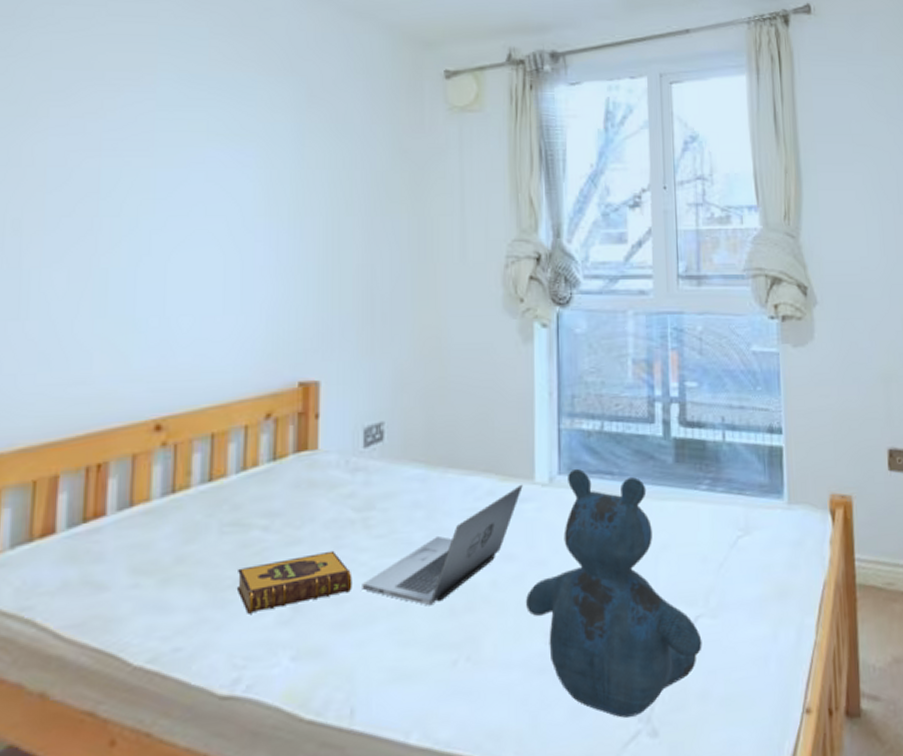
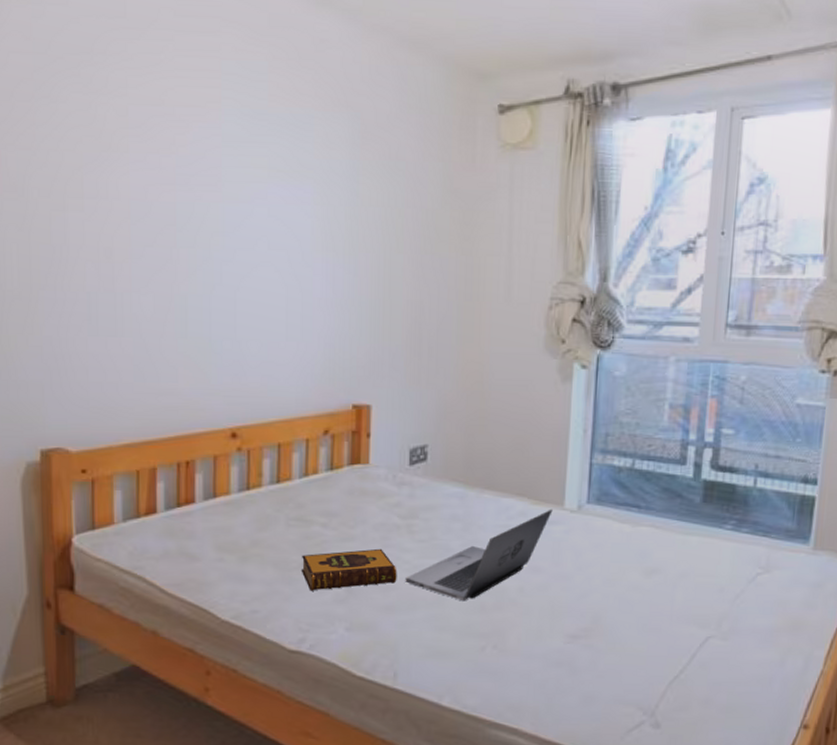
teddy bear: present [525,468,702,718] -> none [548,499,711,710]

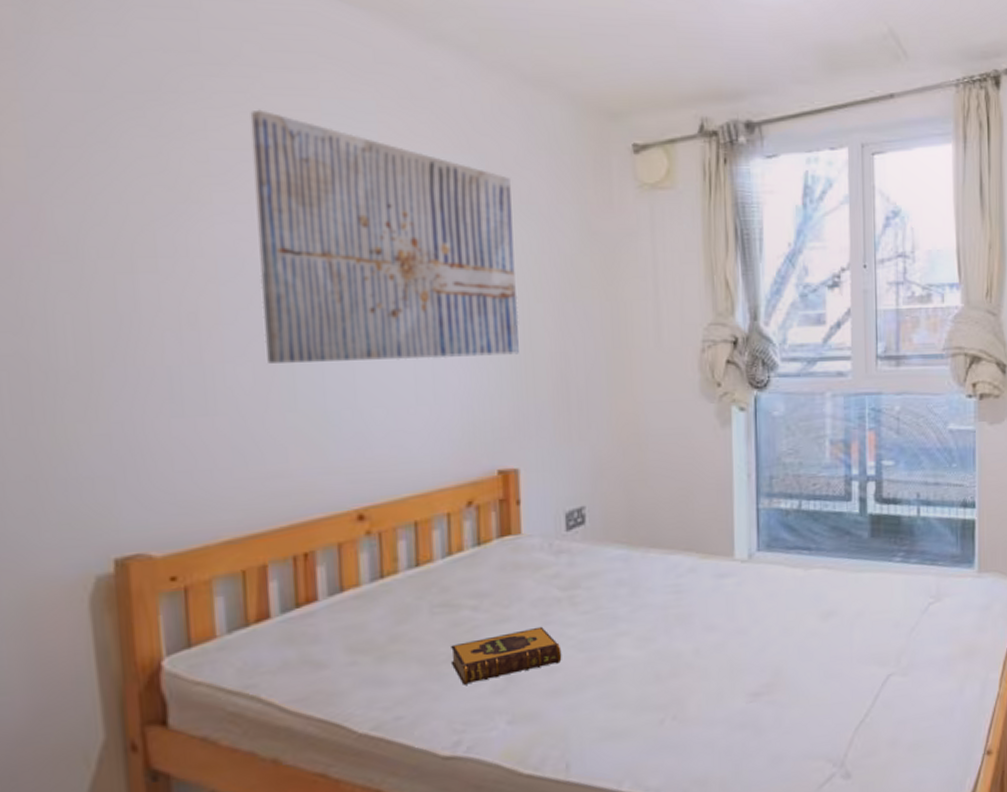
wall art: none [163,69,382,300] -> present [250,109,519,364]
laptop: present [405,509,553,602] -> none [571,561,723,673]

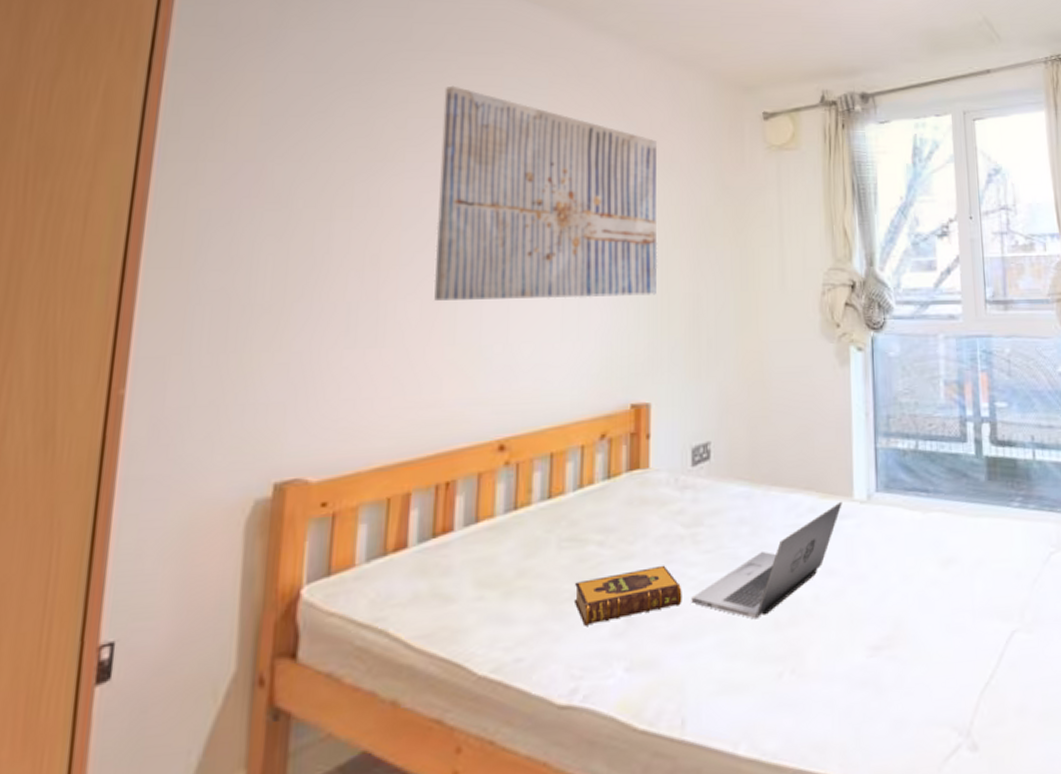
laptop: none [571,561,723,673] -> present [691,501,842,620]

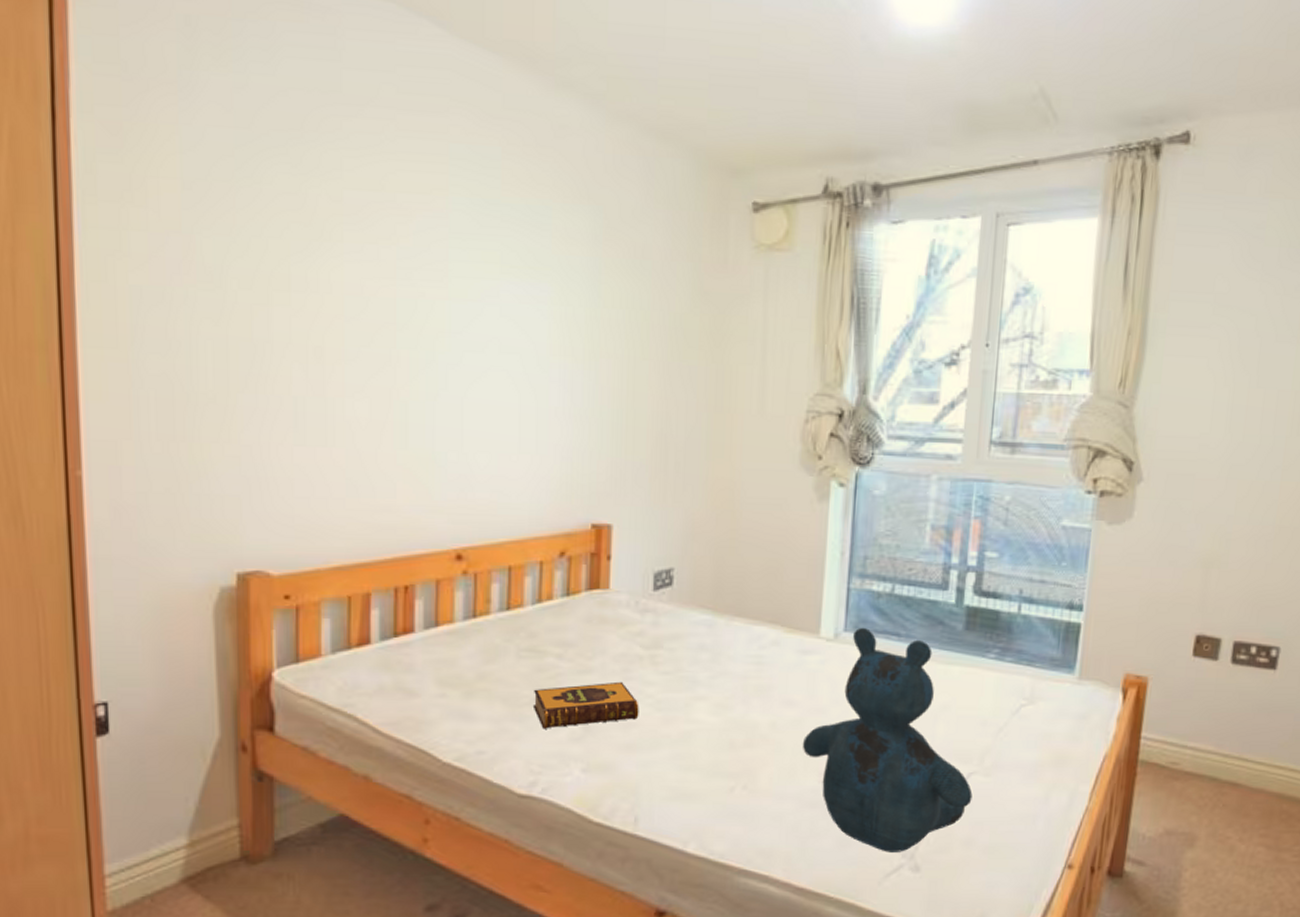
wall art: present [434,85,658,301] -> none [382,151,626,411]
laptop: present [691,501,842,620] -> none [648,637,808,739]
teddy bear: none [846,486,1019,732] -> present [802,627,973,852]

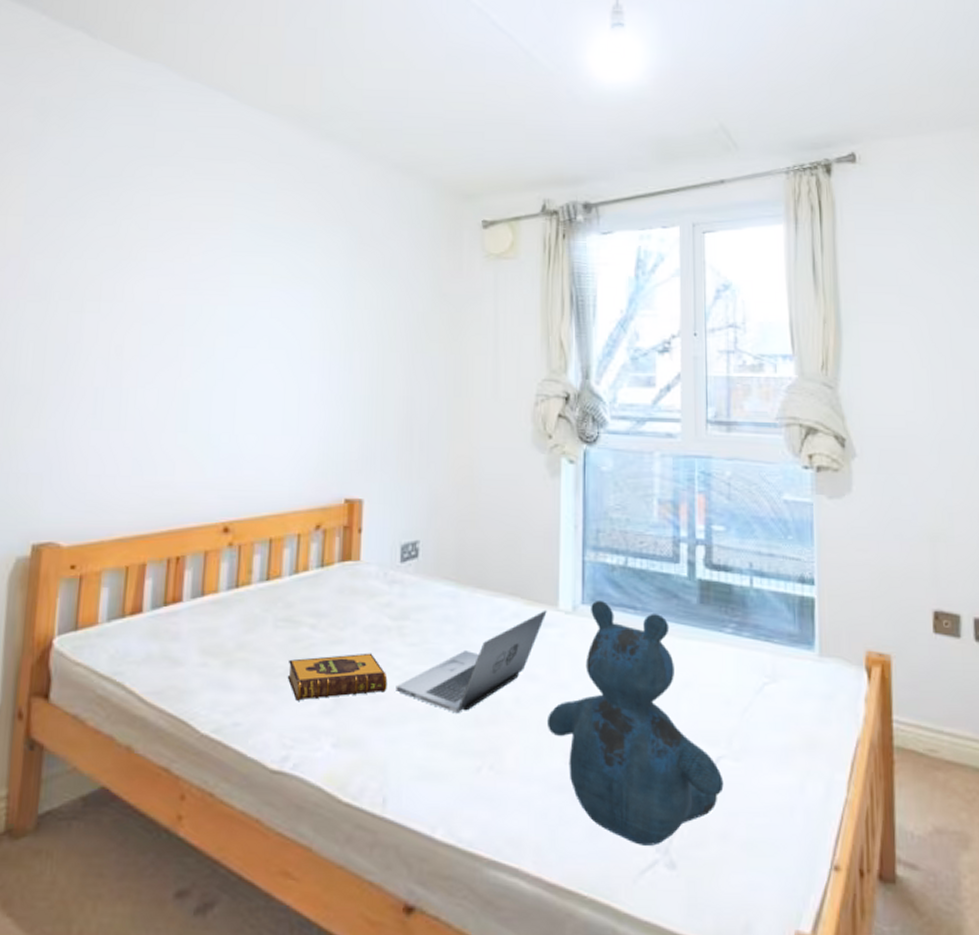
laptop: none [648,637,808,739] -> present [396,610,547,714]

